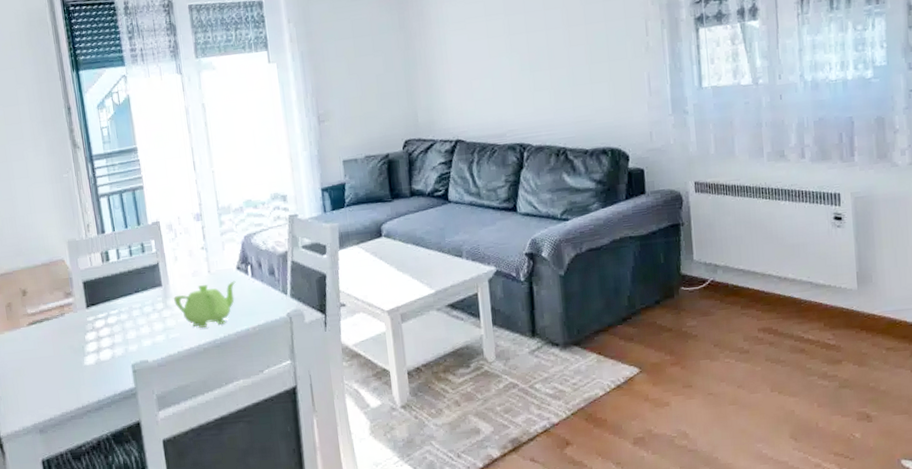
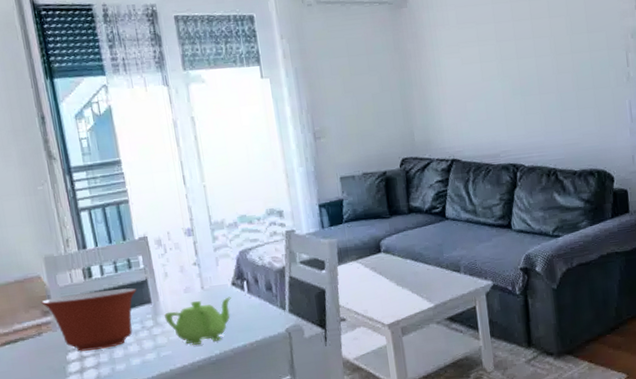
mixing bowl: none [64,271,149,332] -> present [41,288,137,351]

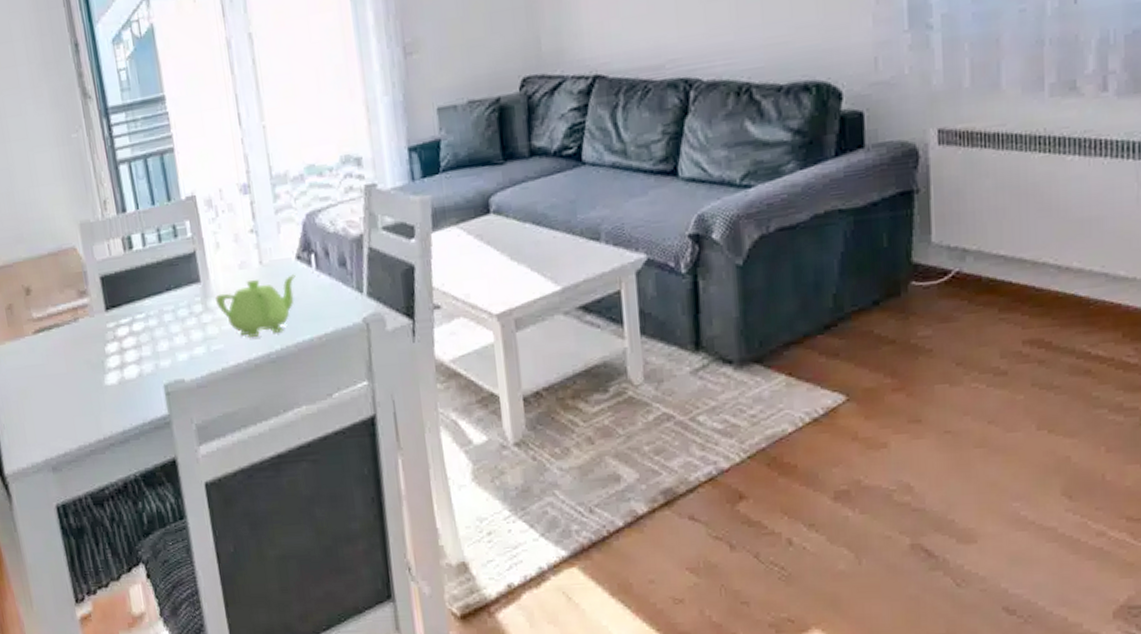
mixing bowl: present [41,288,137,351] -> none [77,262,183,342]

